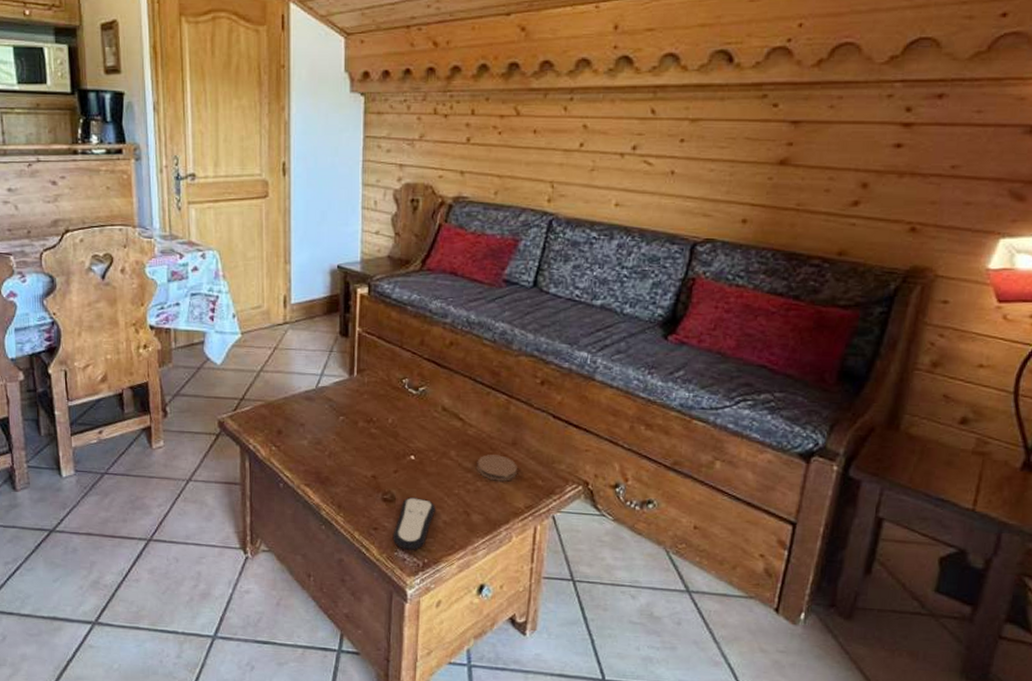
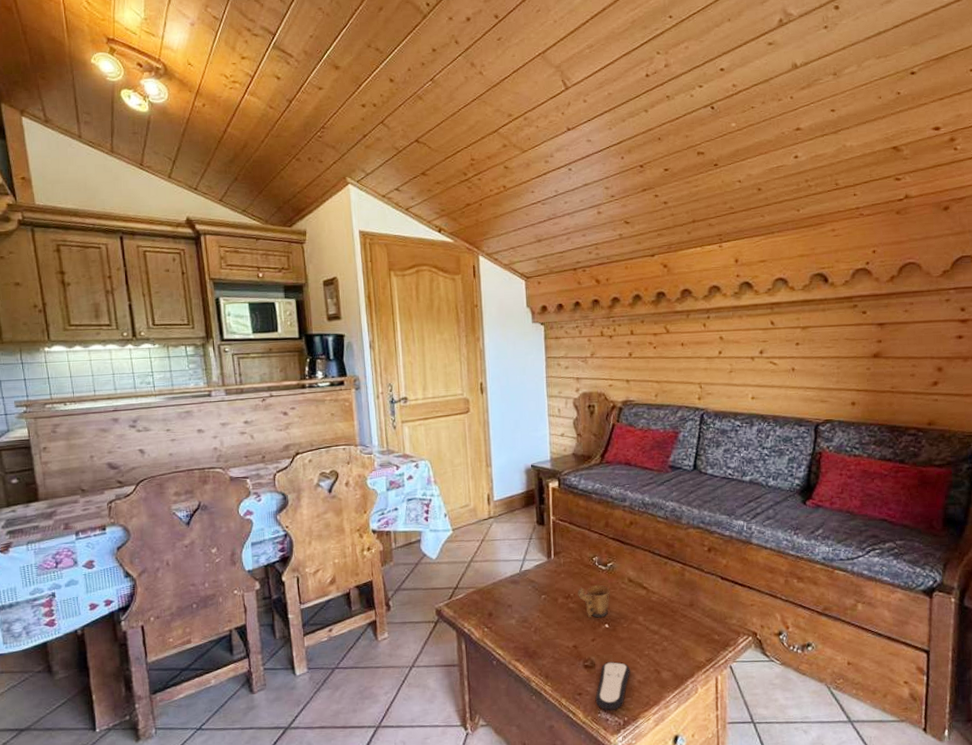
mug: none [382,410,421,448] -> present [578,584,611,618]
coaster: present [476,454,517,481] -> none [662,616,696,640]

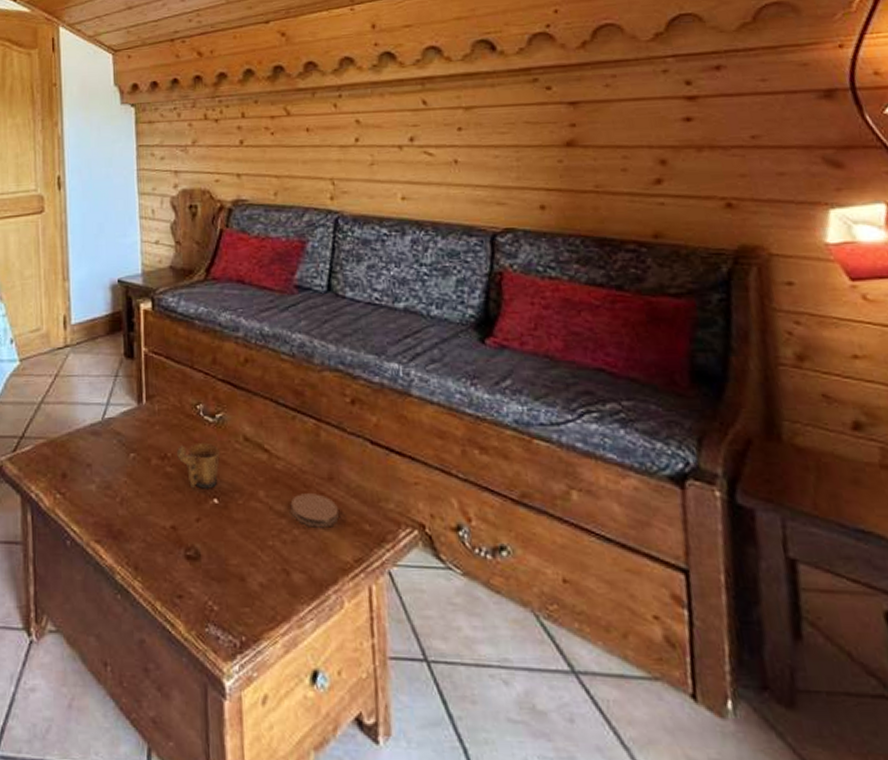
remote control: present [595,662,630,711] -> none [201,553,249,624]
coaster: none [662,616,696,640] -> present [290,494,339,528]

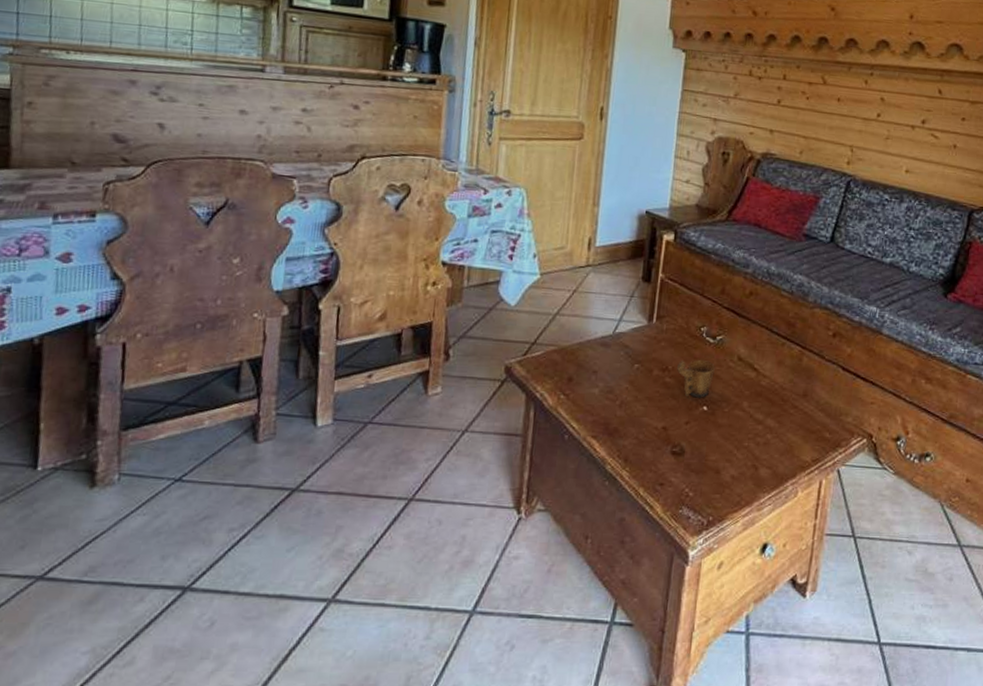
coaster: present [290,494,339,528] -> none [767,406,807,434]

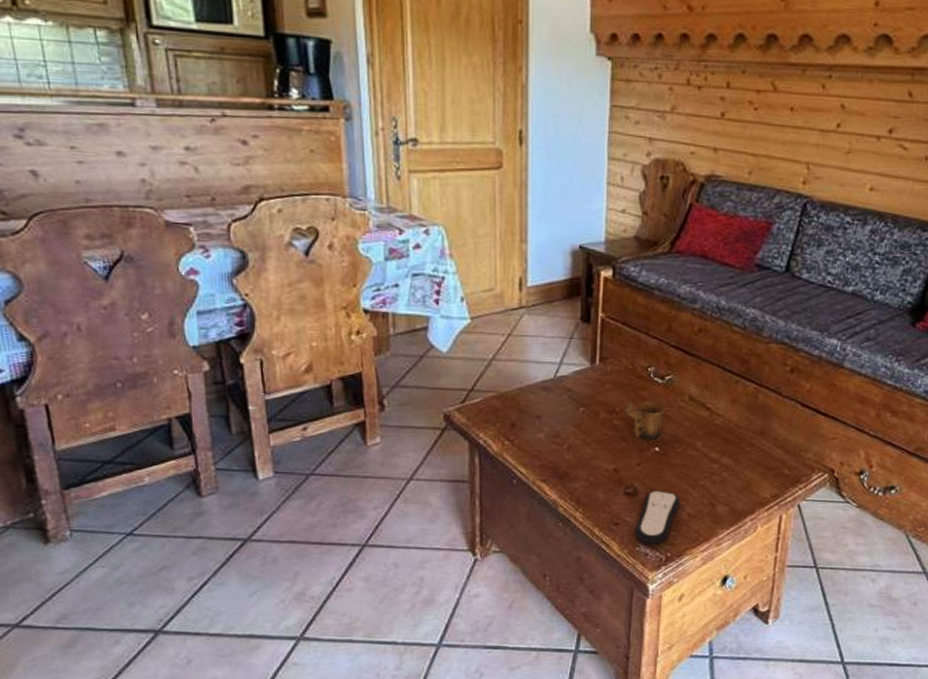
remote control: none [678,450,724,507] -> present [634,490,680,544]

